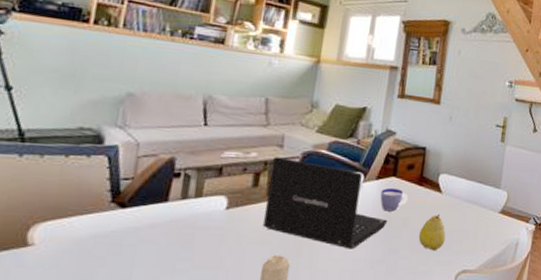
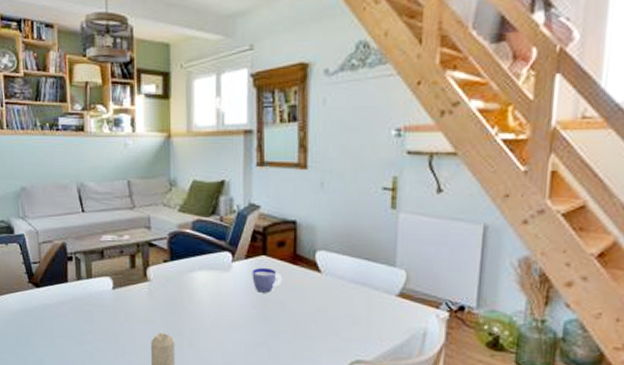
laptop: present [262,157,388,249] -> none [144,239,264,331]
fruit: present [418,213,446,251] -> none [299,296,331,337]

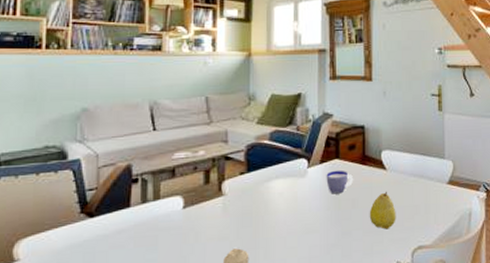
fruit: none [299,296,331,337] -> present [369,191,396,230]

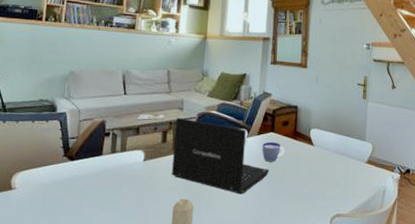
laptop: none [218,152,337,236] -> present [171,118,270,195]
fruit: present [369,191,396,230] -> none [296,164,320,197]

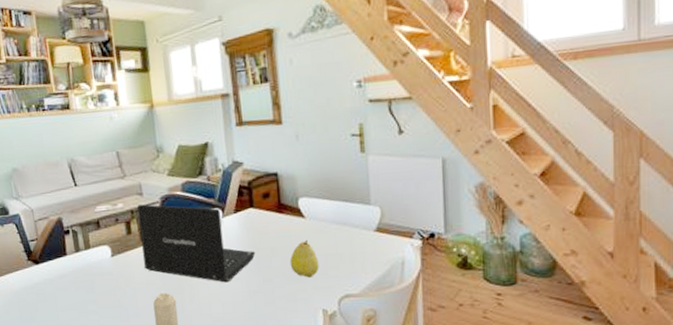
cup: present [262,141,285,162] -> none [242,219,270,243]
fruit: none [296,164,320,197] -> present [289,239,319,278]

